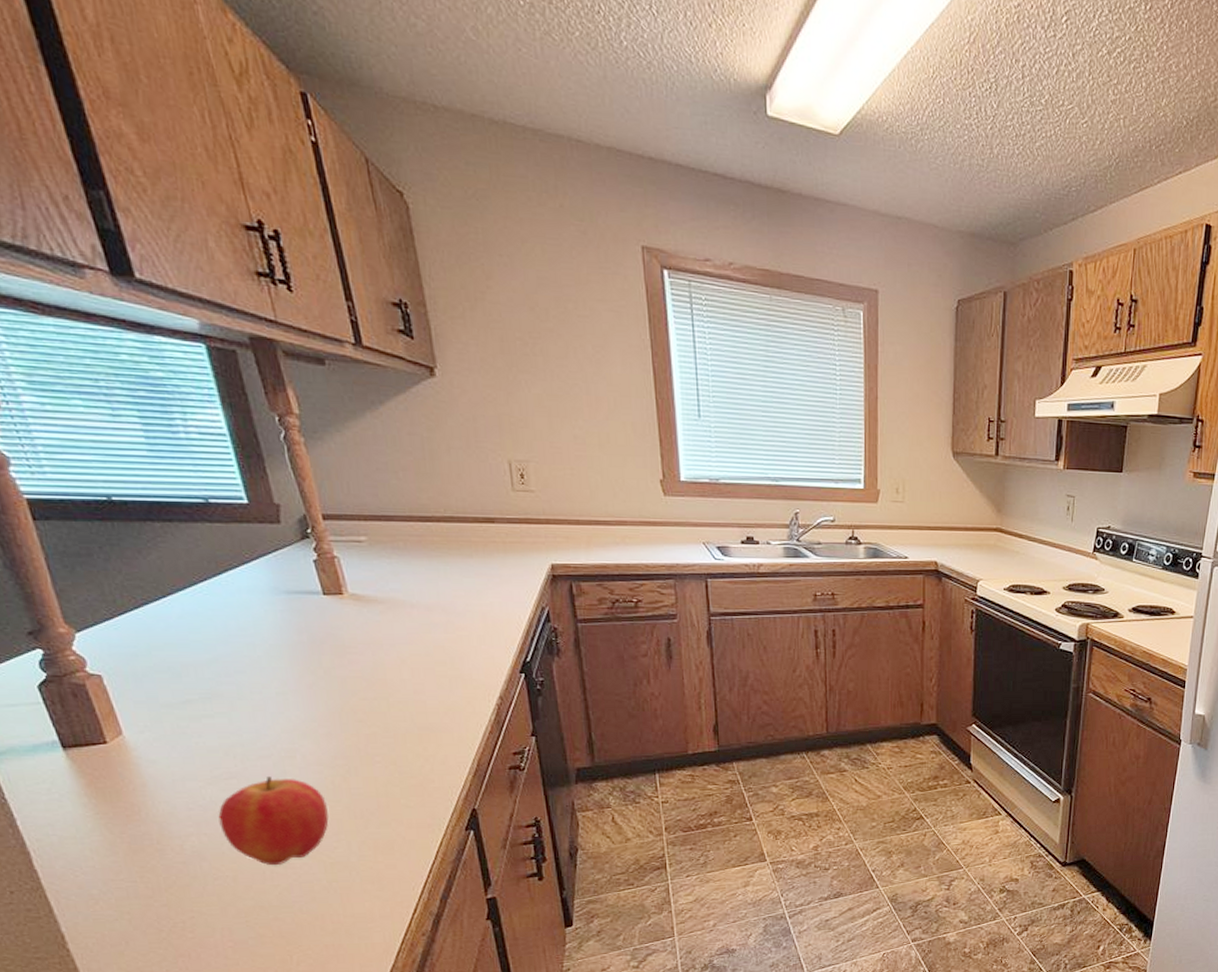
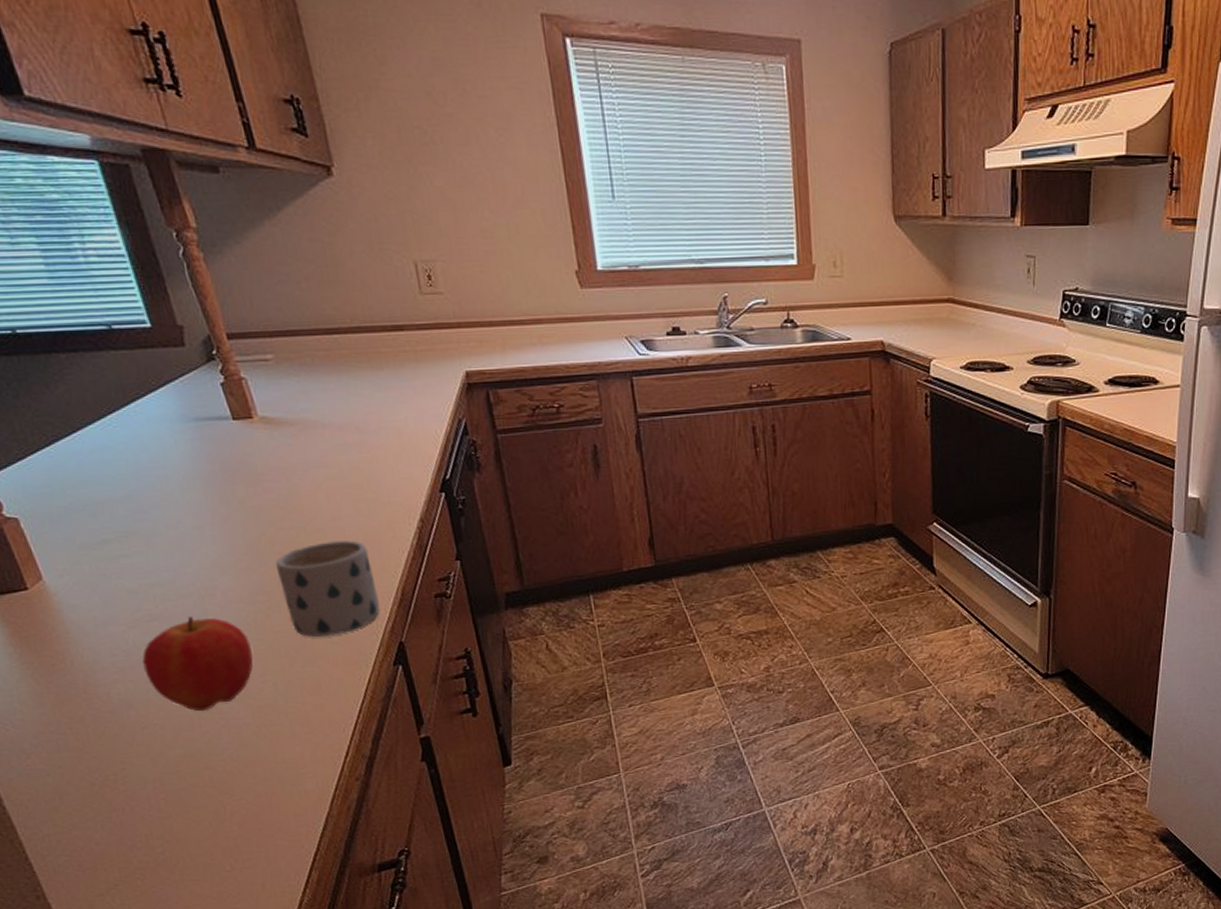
mug: none [356,711,456,800] -> present [275,540,380,637]

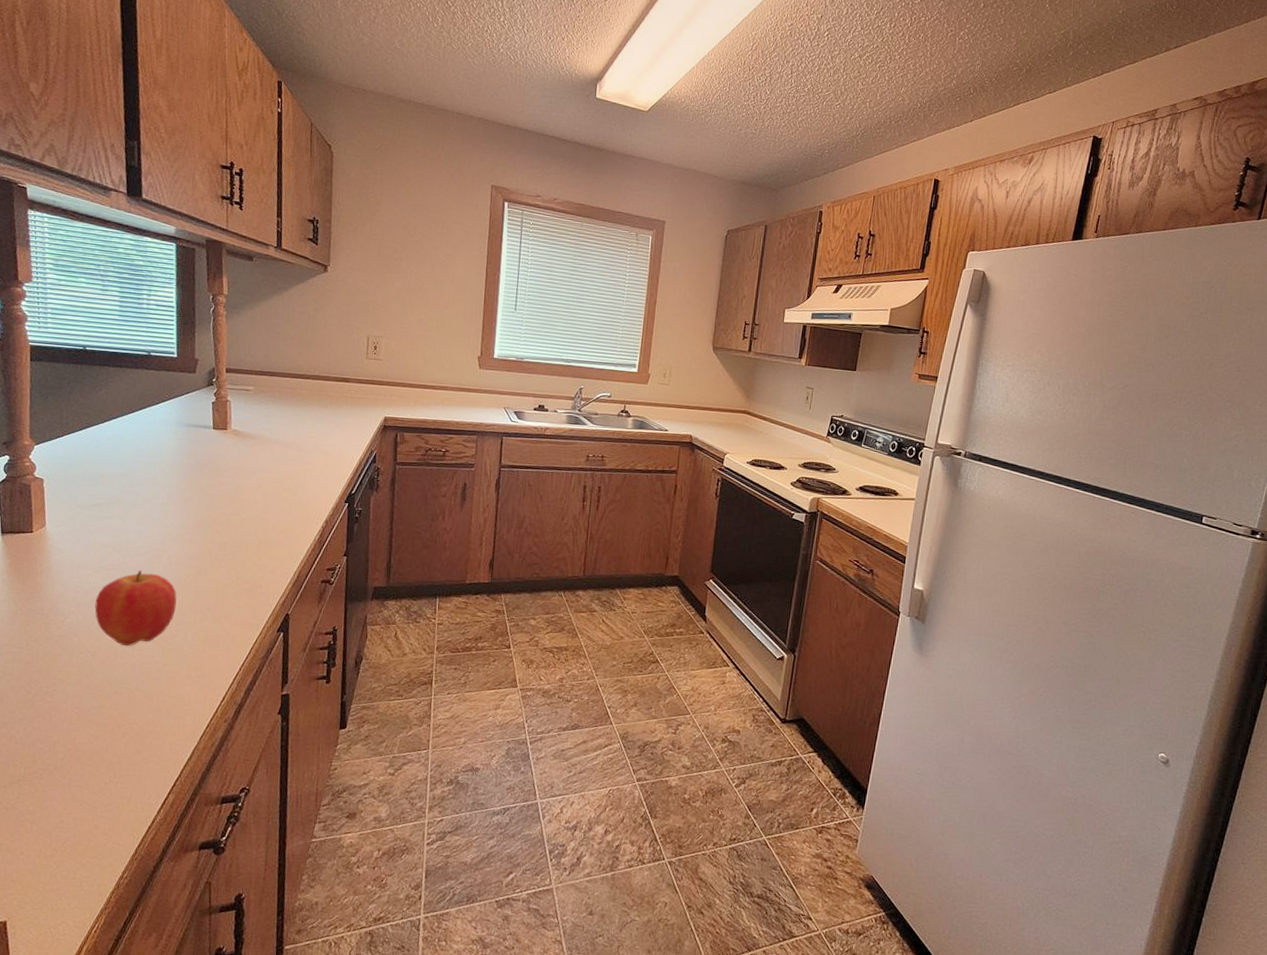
mug: present [275,540,380,637] -> none [211,527,282,601]

